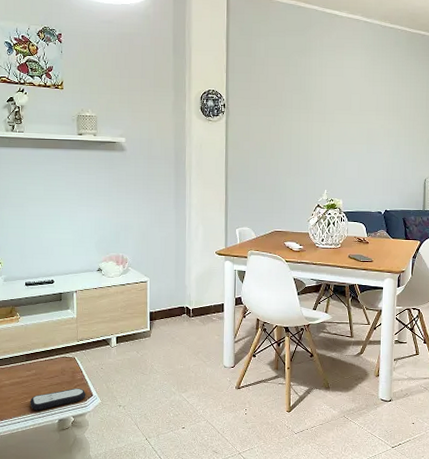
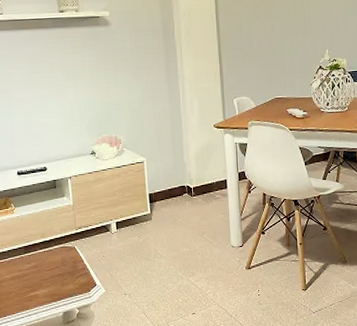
remote control: present [30,388,86,411] -> none [32,278,90,304]

